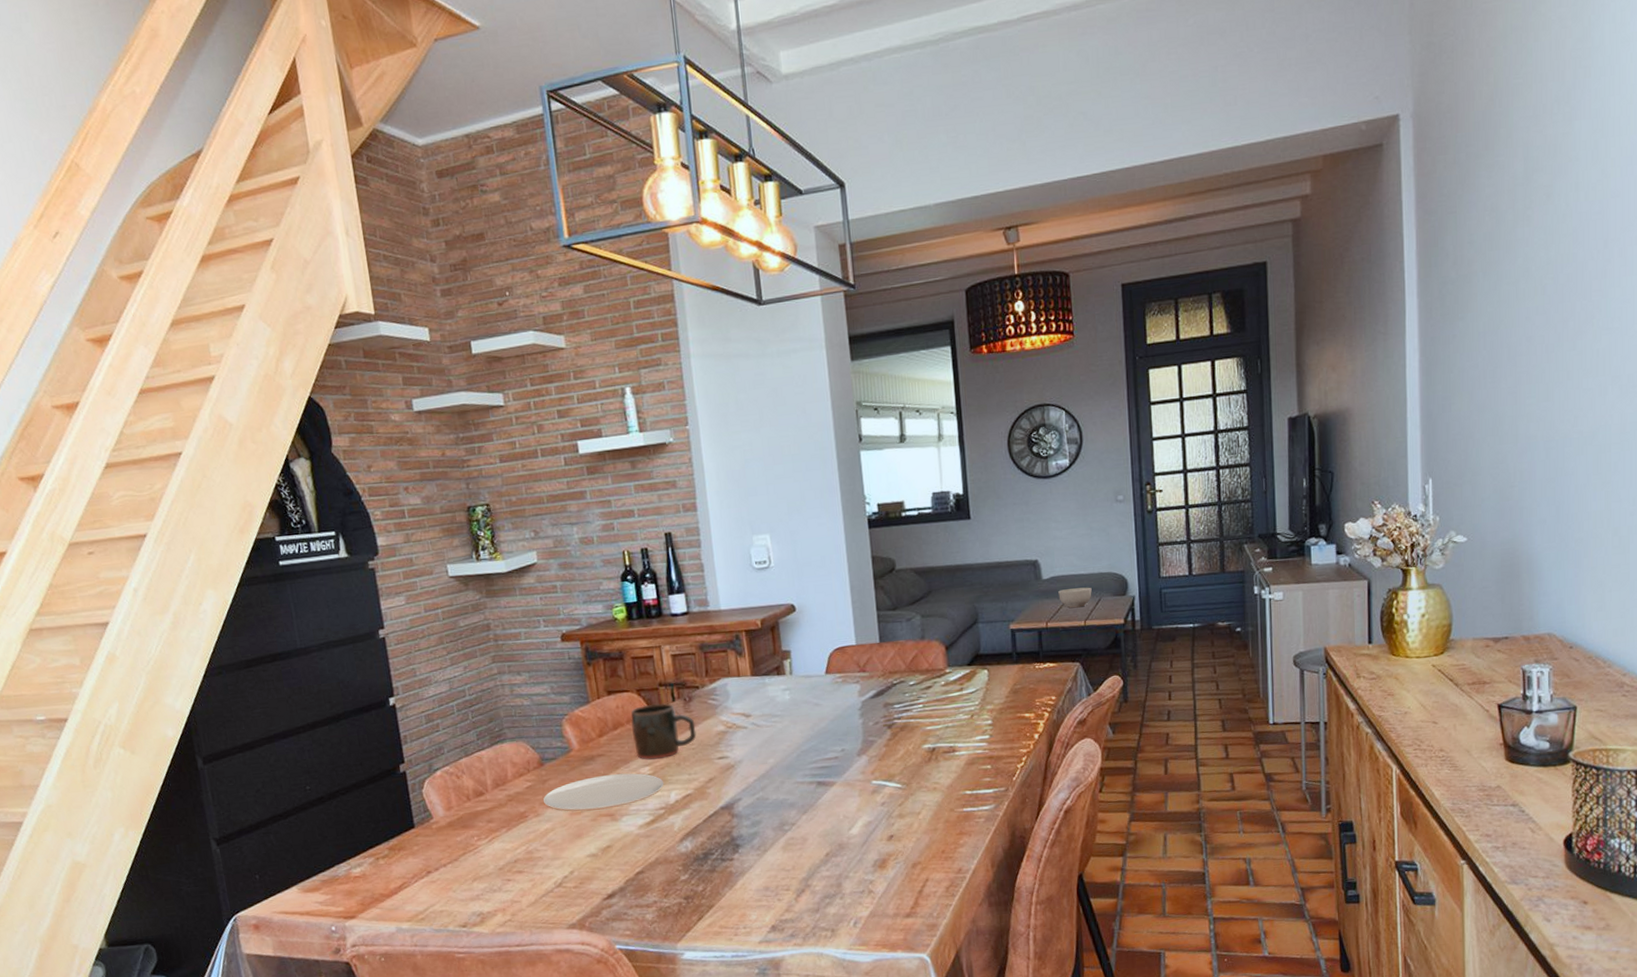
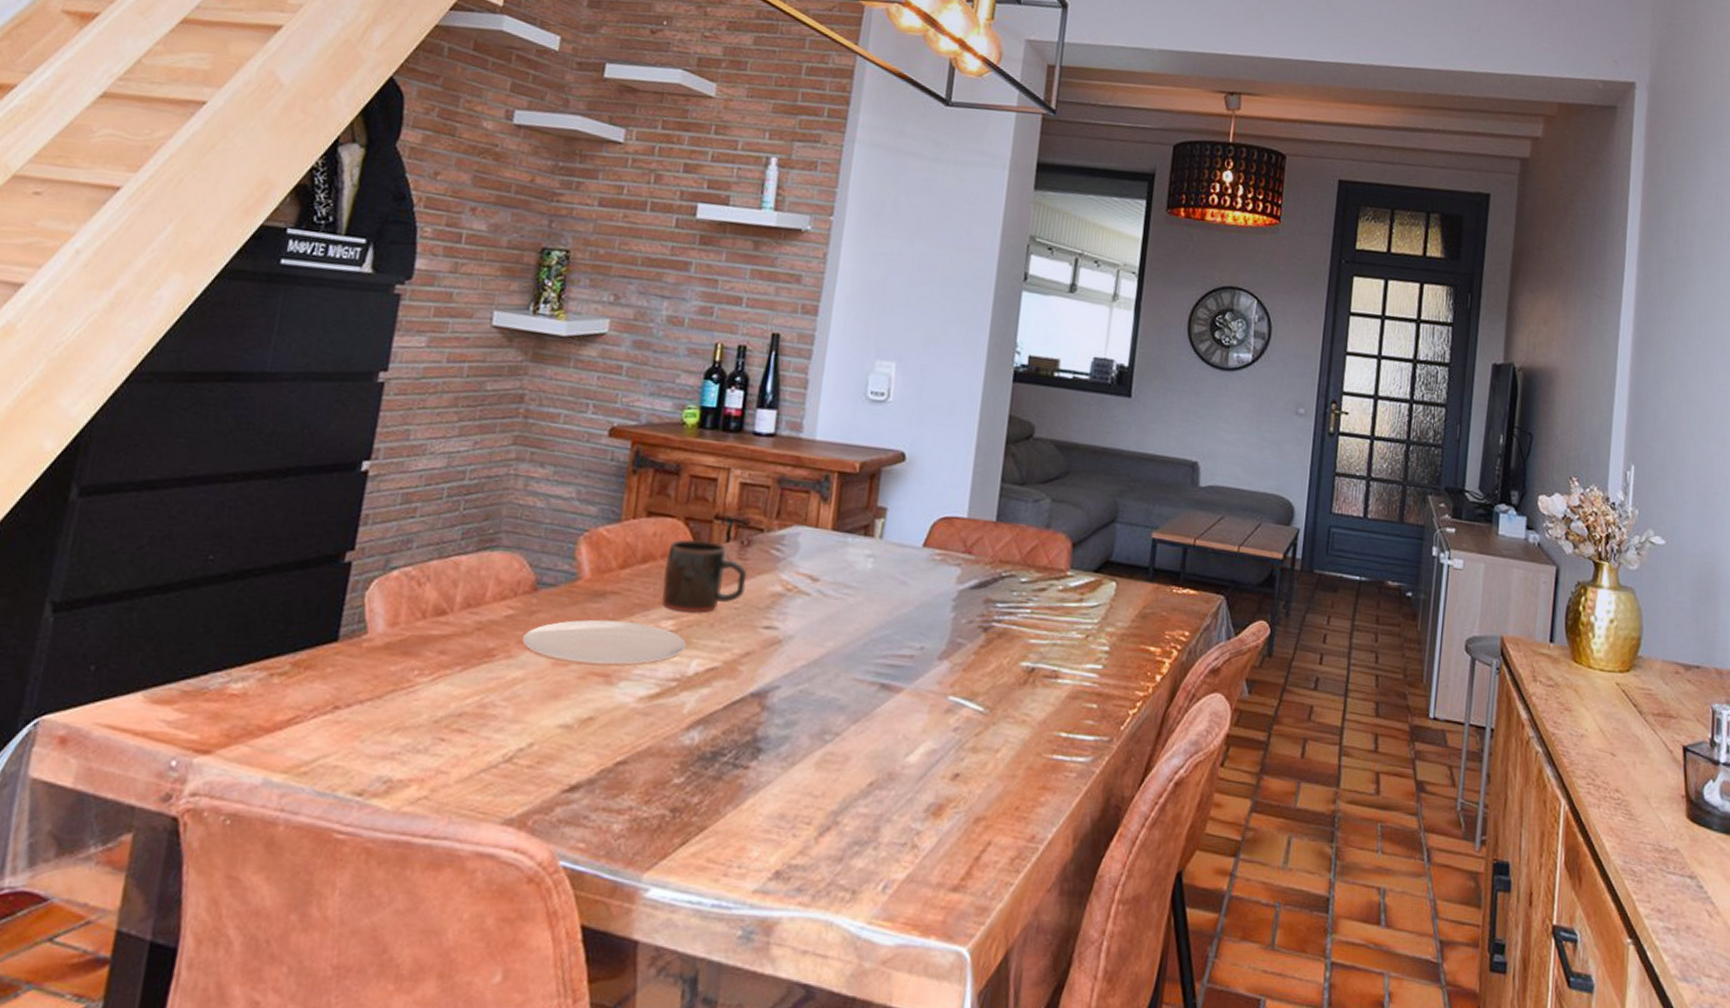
bowl: present [1058,587,1092,609] -> none [1214,503,1253,530]

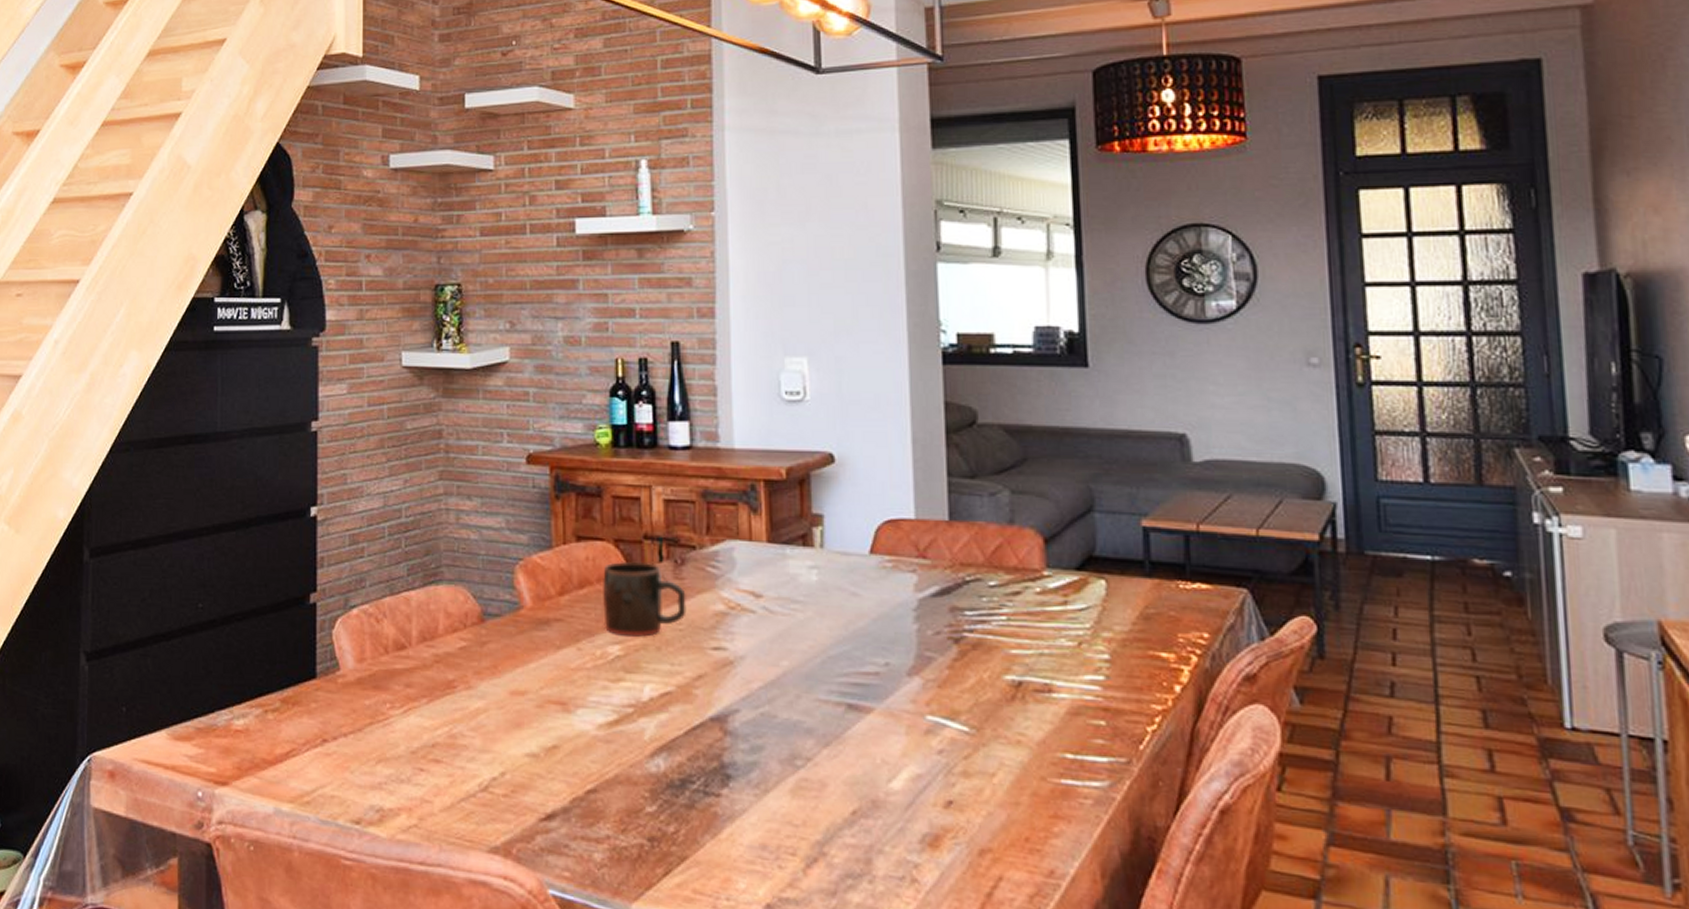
plate: present [521,619,687,667] -> none [478,647,637,695]

